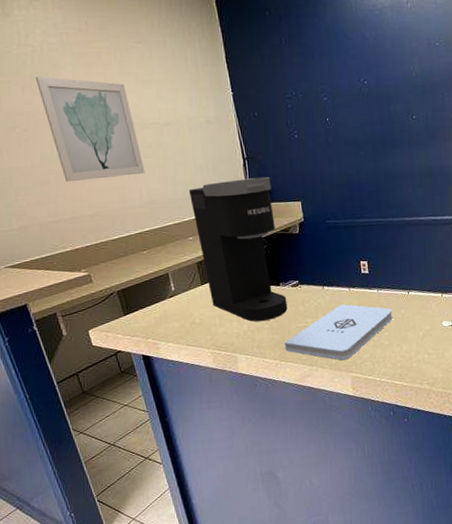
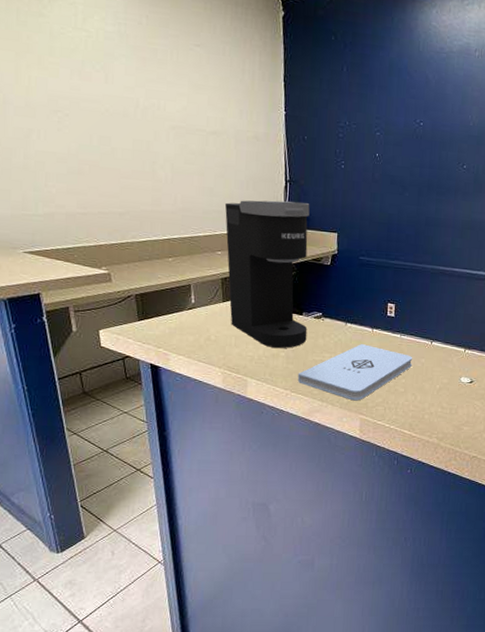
wall art: present [35,76,145,183] -> none [86,63,184,179]

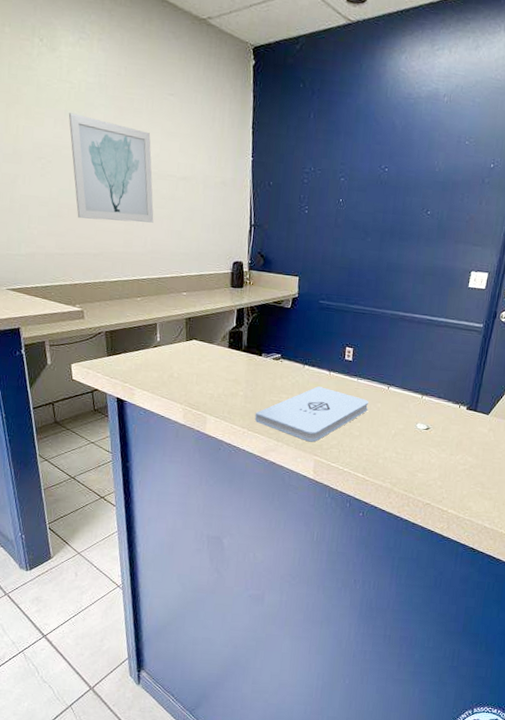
wall art: none [86,63,184,179] -> present [68,113,154,223]
coffee maker: present [224,200,310,348] -> none [191,243,273,388]

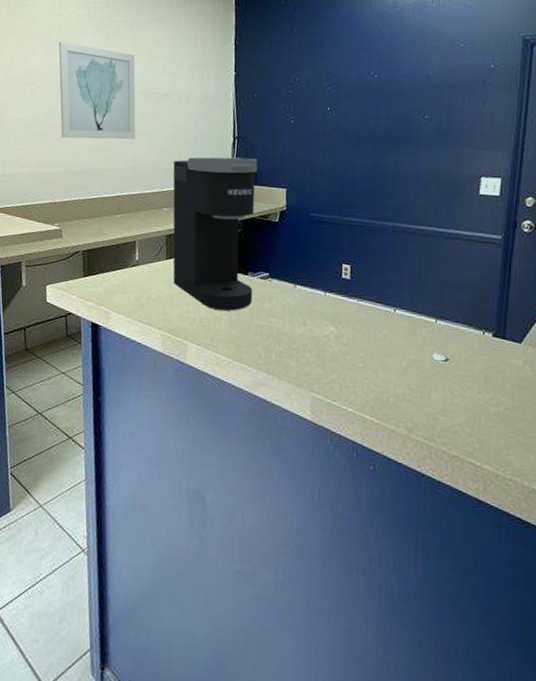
coffee maker: none [191,243,273,388] -> present [173,157,258,311]
notepad: present [254,386,369,442] -> none [241,309,373,375]

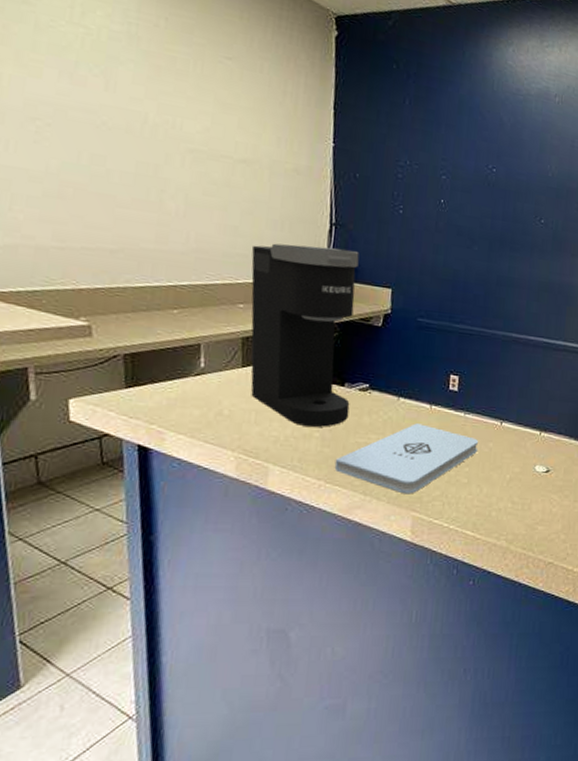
wall art: present [58,42,136,140] -> none [80,65,201,214]
notepad: none [241,309,373,375] -> present [334,423,479,494]

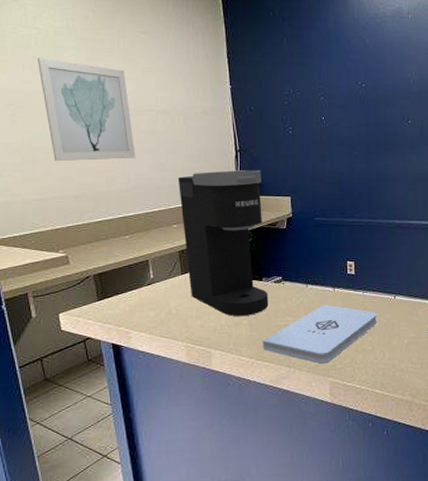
wall art: none [80,65,201,214] -> present [37,58,136,162]

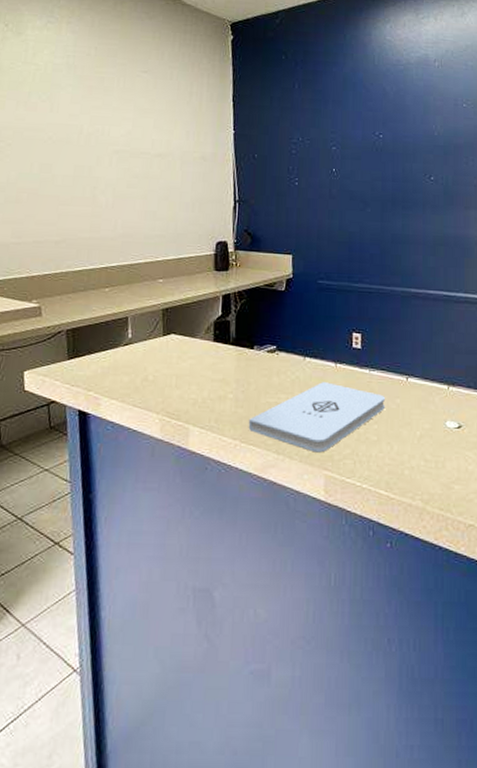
wall art: present [37,58,136,162] -> none [32,94,126,204]
coffee maker: present [177,170,269,316] -> none [168,222,261,389]

